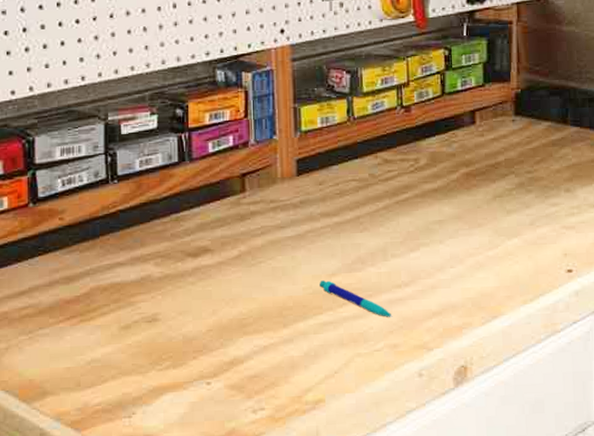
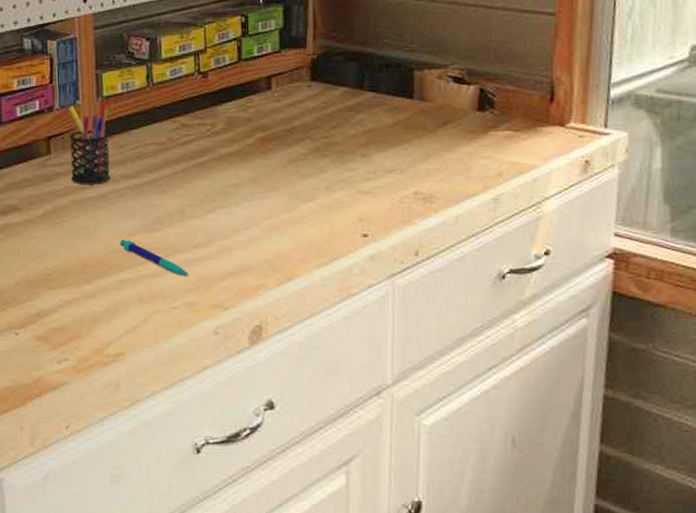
pen holder: none [264,137,309,224] -> present [68,102,110,185]

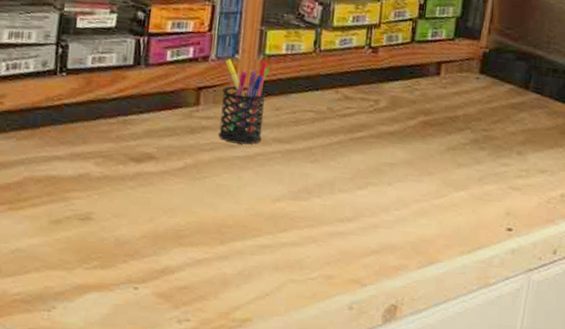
pen: present [120,239,190,277] -> none [262,204,332,249]

